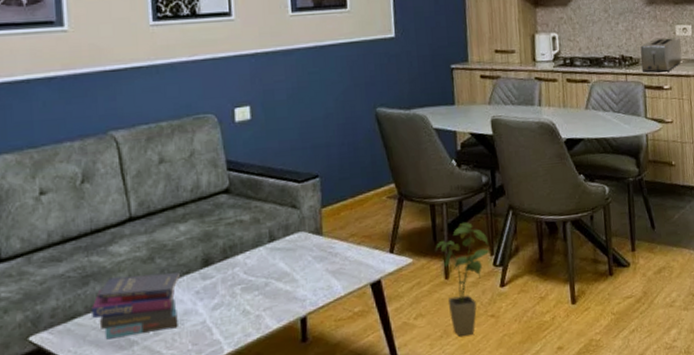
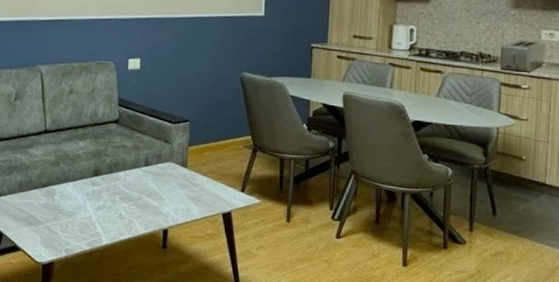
books: present [91,272,180,340] -> none [13,172,76,218]
house plant: present [435,222,491,336] -> none [280,177,331,273]

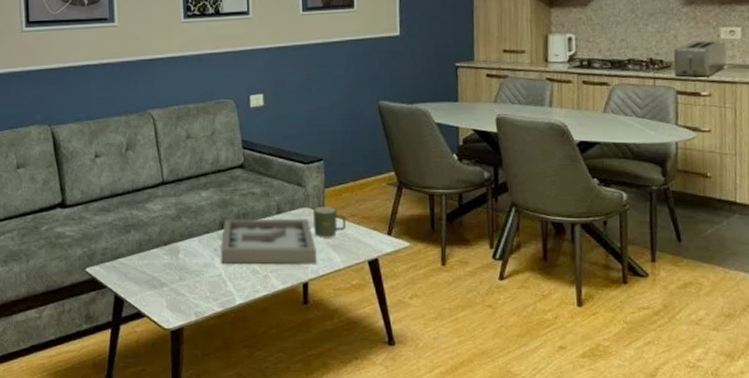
decorative tray: none [92,168,178,213] -> present [221,218,318,265]
mug: none [176,162,206,190] -> present [313,206,347,237]

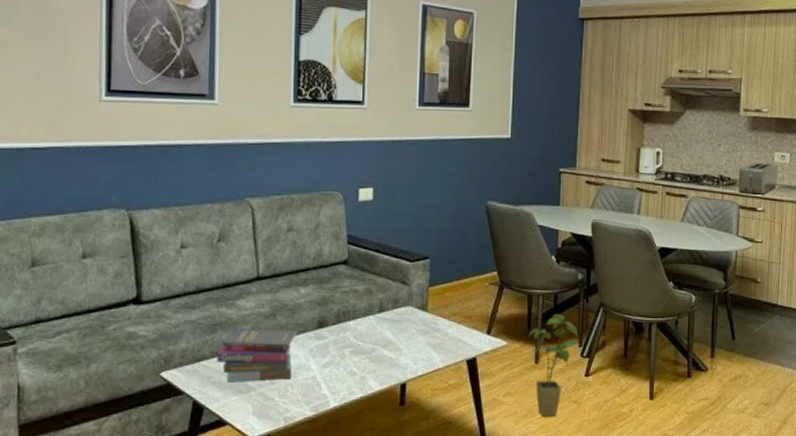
books: none [132,229,201,279] -> present [217,328,297,383]
decorative tray: present [221,218,318,265] -> none [317,317,418,366]
mug: present [313,206,347,237] -> none [416,304,448,336]
house plant: none [432,214,491,321] -> present [528,313,580,417]

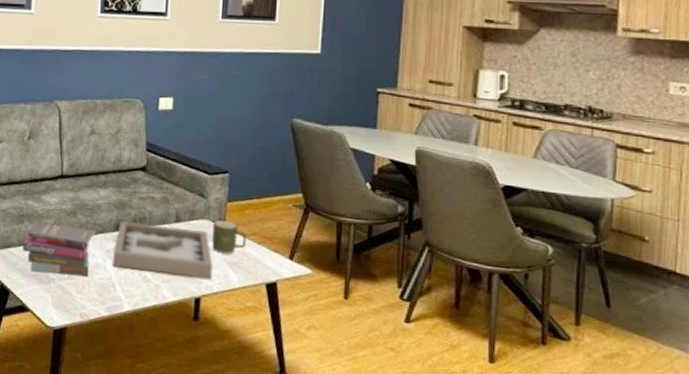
decorative tray: none [317,317,418,366] -> present [113,221,214,280]
mug: none [416,304,448,336] -> present [212,219,247,254]
house plant: present [528,313,580,417] -> none [337,246,399,361]
toaster: present [738,162,779,195] -> none [614,93,676,133]

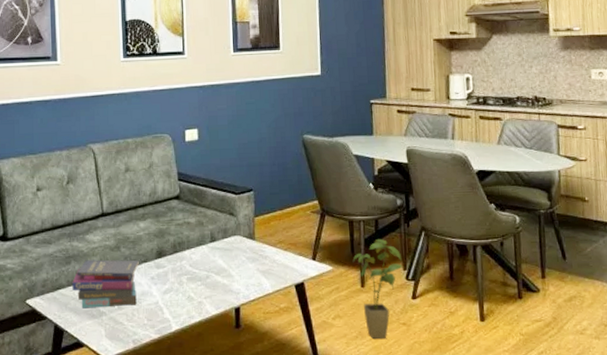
decorative tray: present [113,221,214,280] -> none [158,245,249,292]
mug: present [212,219,247,254] -> none [244,233,275,263]
house plant: none [337,246,399,361] -> present [352,238,404,339]

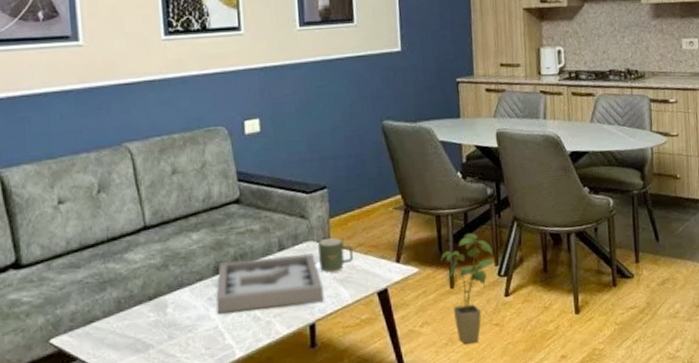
books: present [72,259,139,309] -> none [109,279,193,343]
decorative tray: none [158,245,249,292] -> present [216,253,324,314]
mug: none [244,233,275,263] -> present [318,237,354,272]

